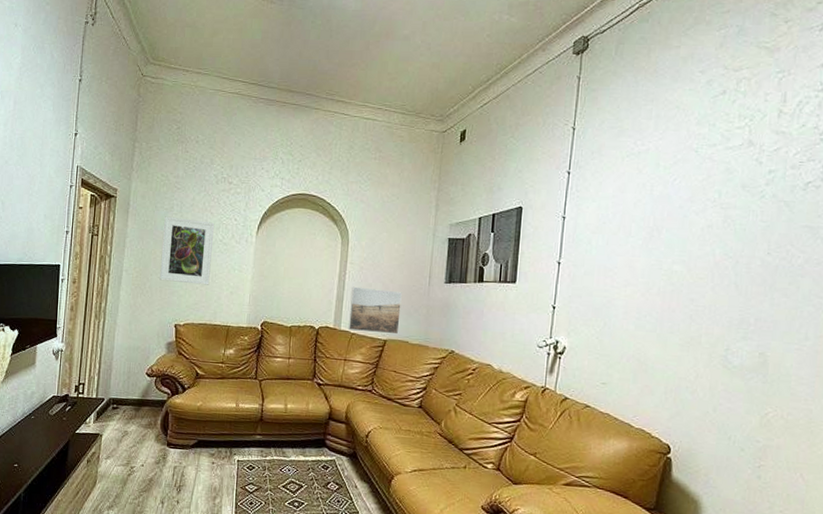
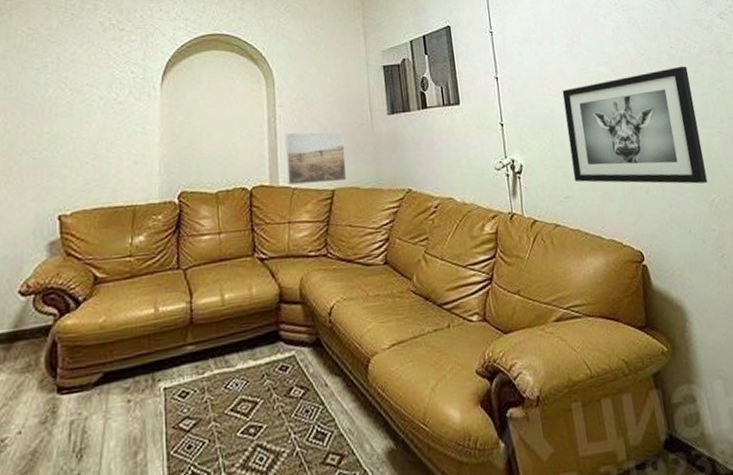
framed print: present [159,216,215,285] -> none [32,77,105,161]
wall art: none [616,275,781,396] -> present [562,66,708,184]

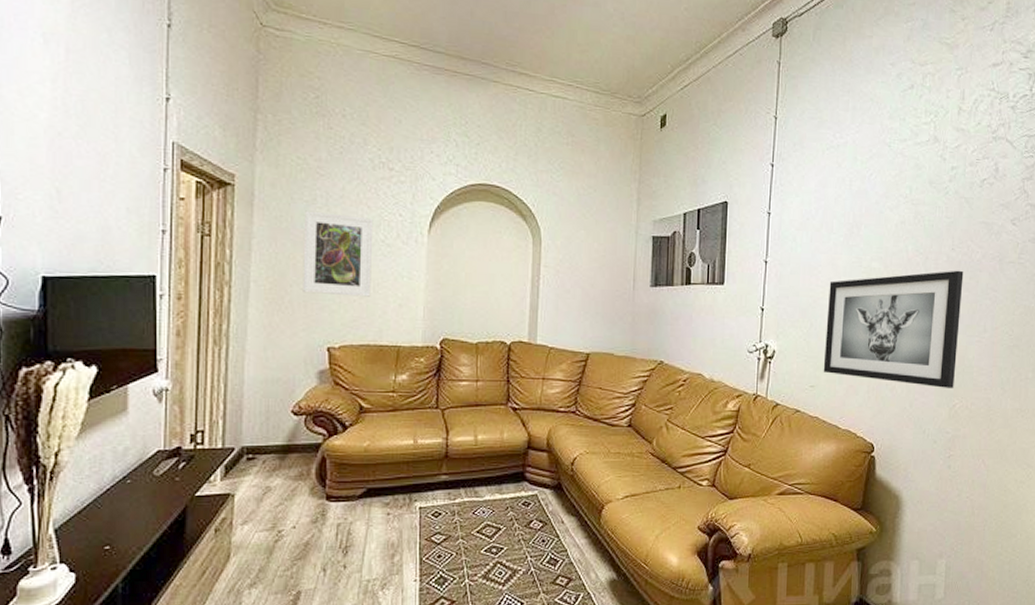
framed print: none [32,77,105,161] -> present [303,210,374,297]
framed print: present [285,131,347,185] -> none [544,293,604,346]

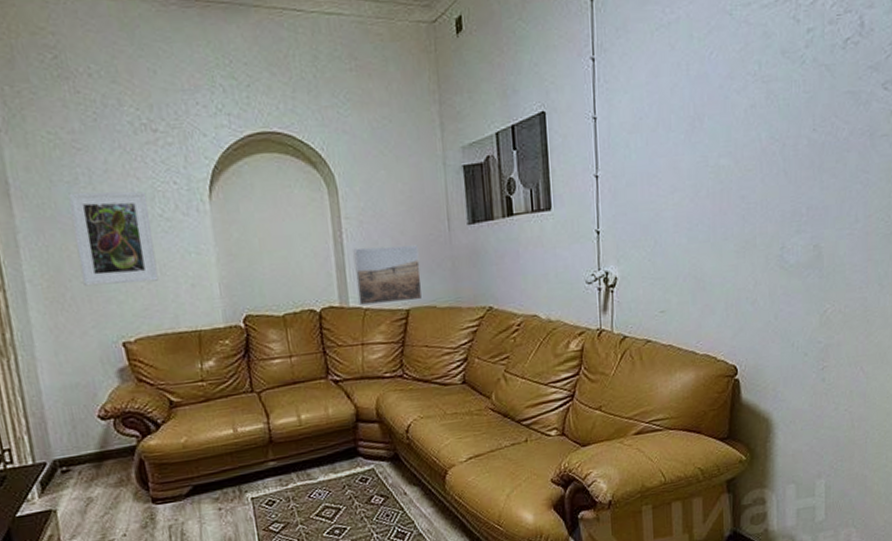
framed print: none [544,293,604,346] -> present [353,245,423,305]
wall art: present [823,270,964,388] -> none [672,153,829,295]

